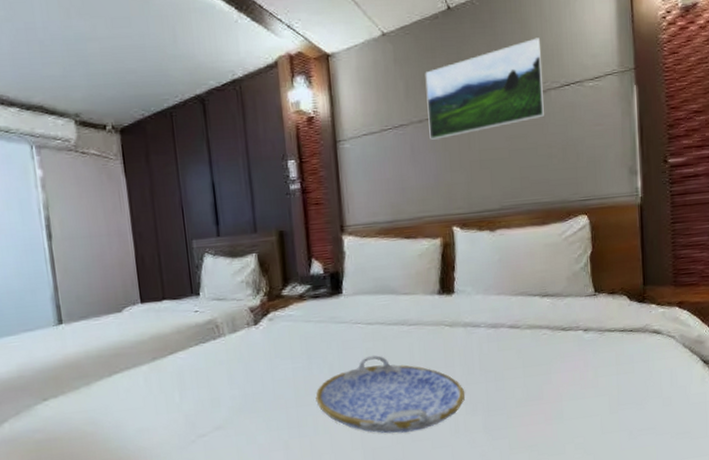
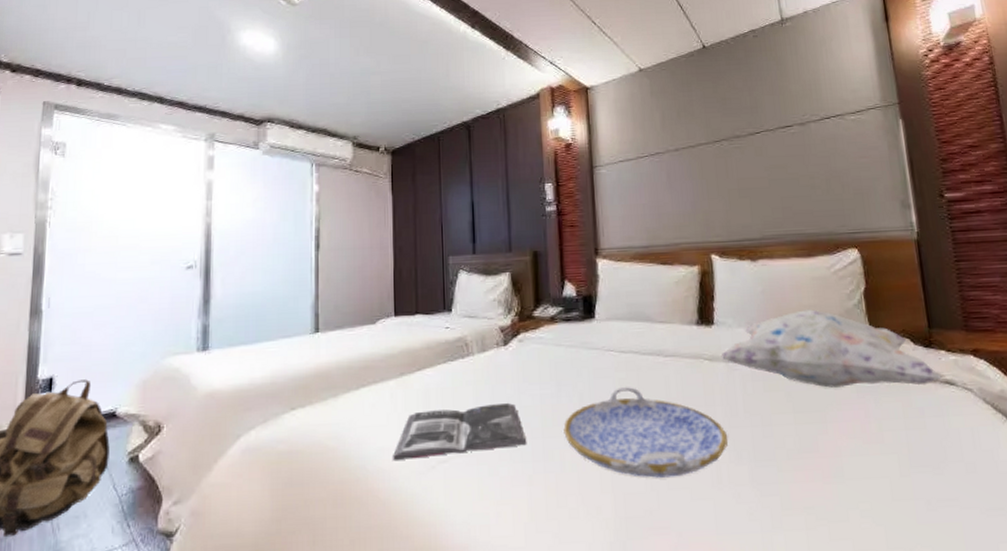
magazine: none [152,377,282,439] -> present [393,402,527,460]
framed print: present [425,37,544,141] -> none [681,73,805,169]
decorative pillow: none [460,274,652,344] -> present [721,309,943,388]

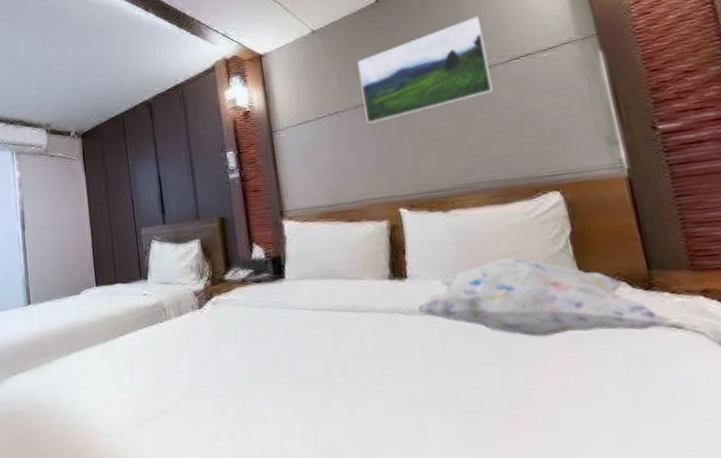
magazine: present [393,402,527,460] -> none [105,362,228,418]
serving tray: present [563,387,728,478] -> none [262,343,430,431]
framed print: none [681,73,805,169] -> present [357,16,493,125]

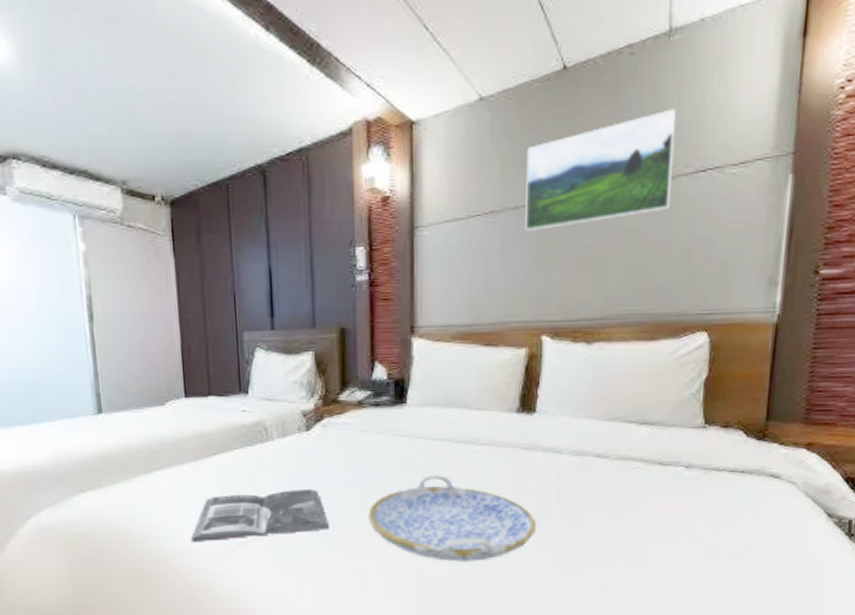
magazine: none [105,362,228,418] -> present [191,488,330,542]
serving tray: none [262,343,430,431] -> present [368,475,536,562]
decorative pillow: present [417,257,668,337] -> none [539,398,769,479]

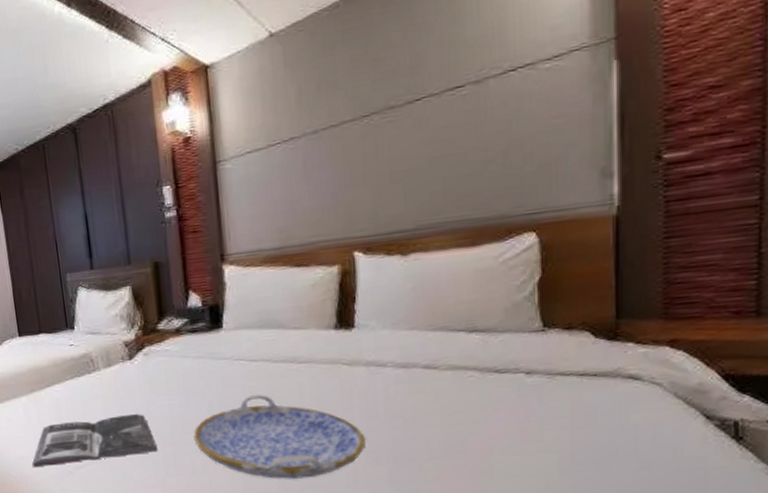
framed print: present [525,109,675,232] -> none [321,14,478,154]

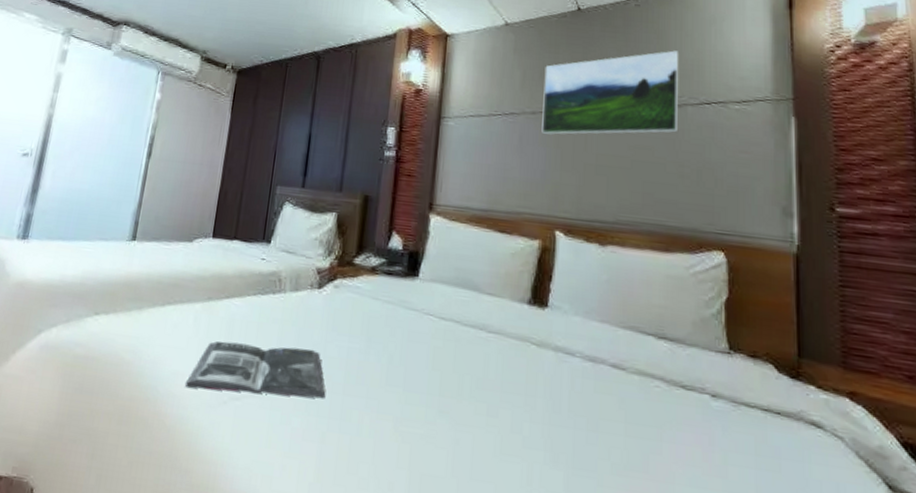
serving tray: present [193,394,365,479] -> none [366,356,545,468]
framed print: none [321,14,478,154] -> present [541,50,678,135]

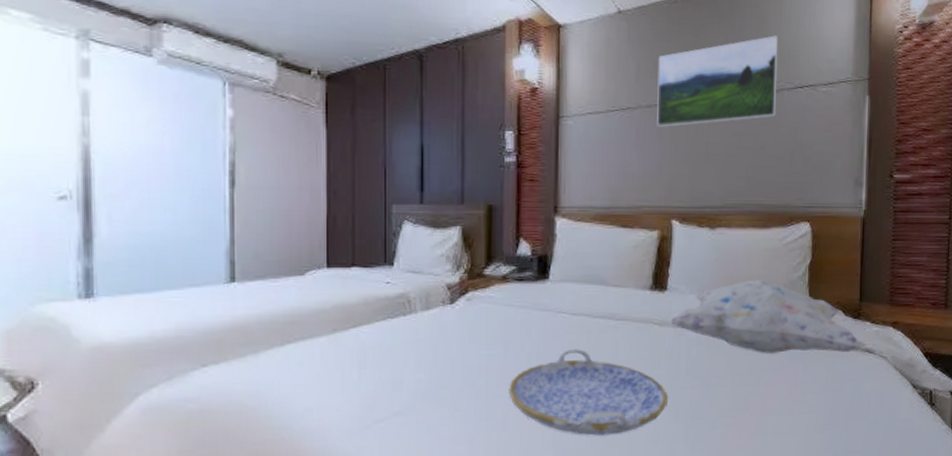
magazine: present [186,341,326,399] -> none [323,362,470,420]
serving tray: none [366,356,545,468] -> present [509,349,667,436]
decorative pillow: none [550,309,809,422] -> present [670,279,864,353]

